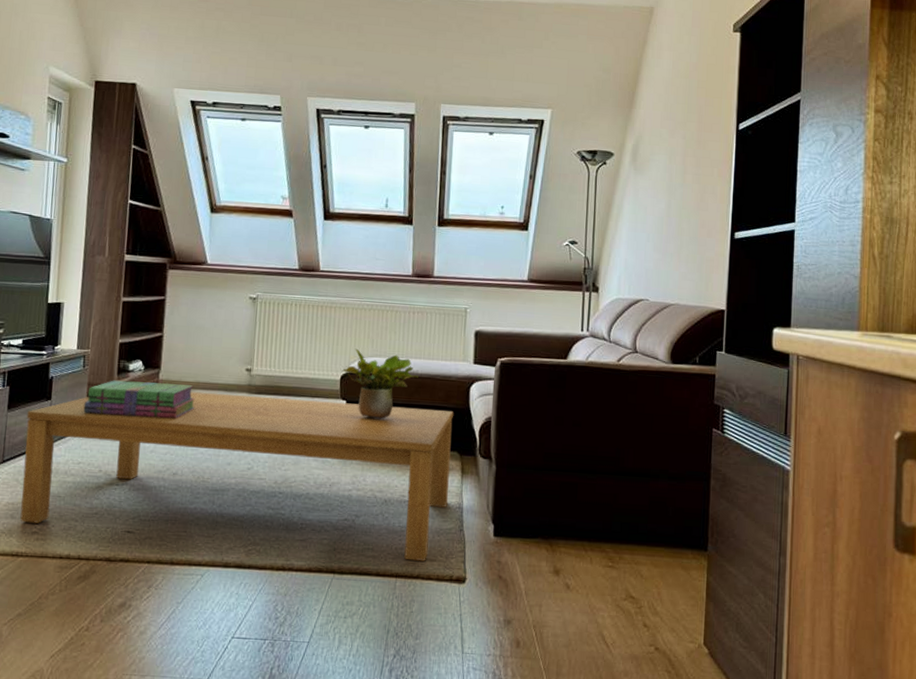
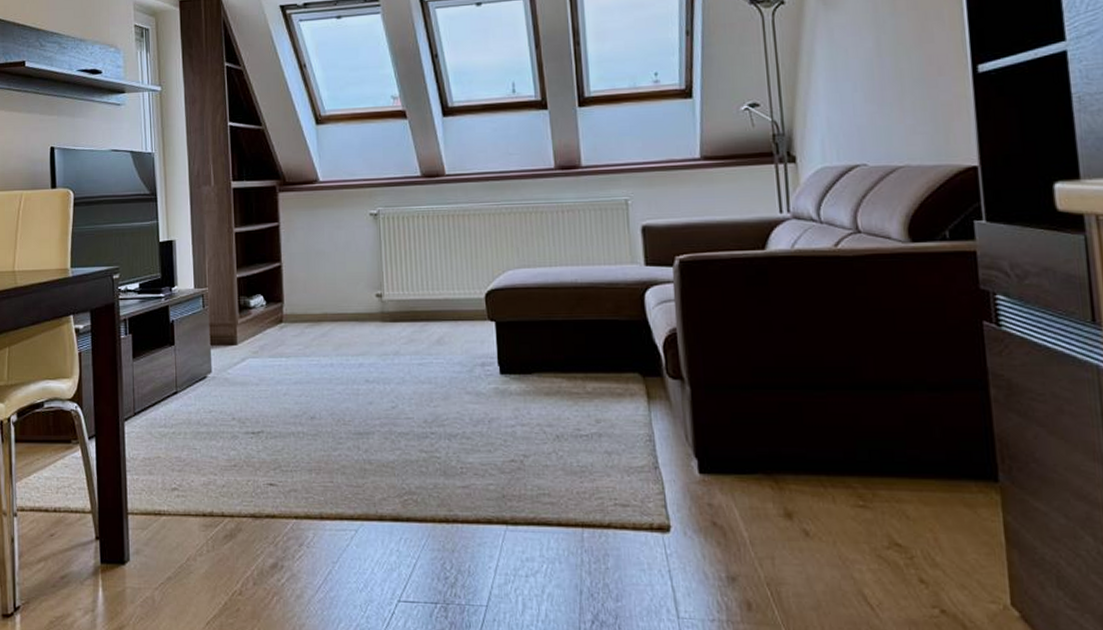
coffee table: present [20,391,453,561] -> none [152,324,636,507]
stack of books: present [83,380,195,418] -> none [208,318,325,357]
potted plant: present [342,348,418,419] -> none [486,260,578,340]

